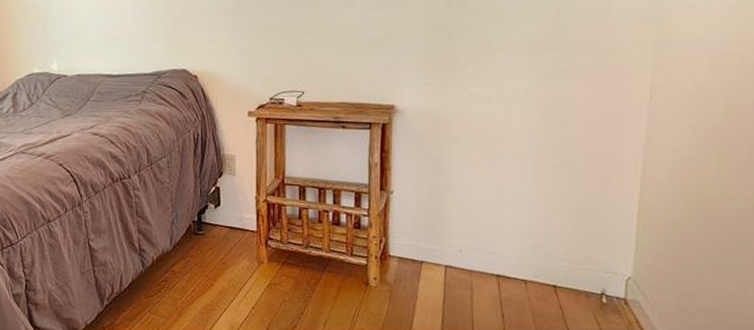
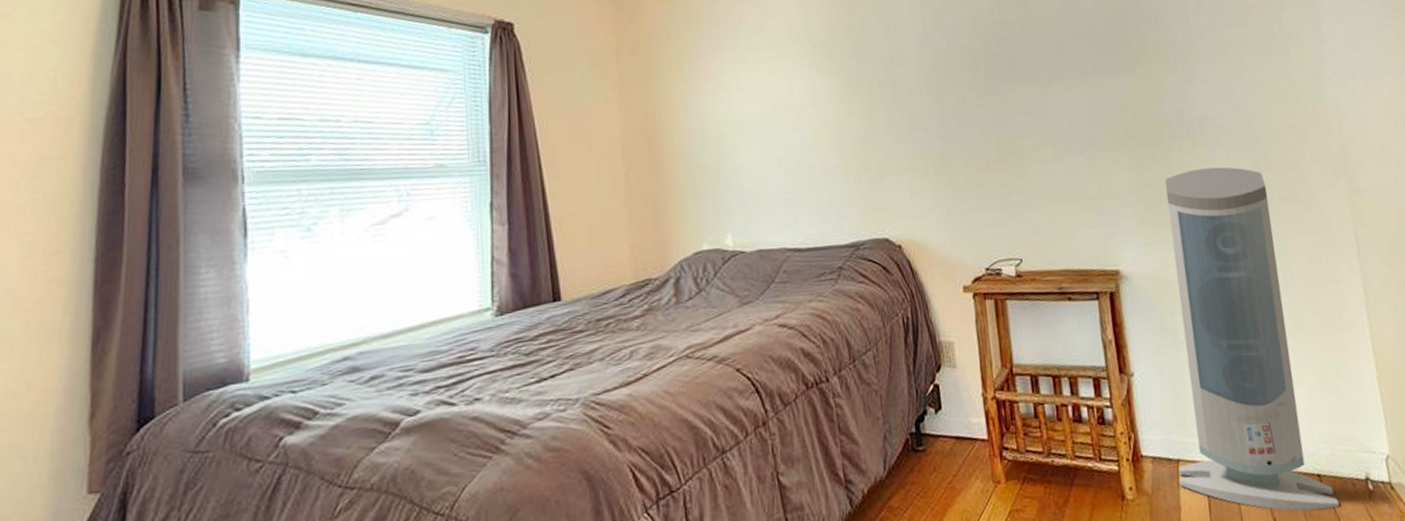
air purifier: none [420,14,568,313] -> present [1165,167,1339,512]

